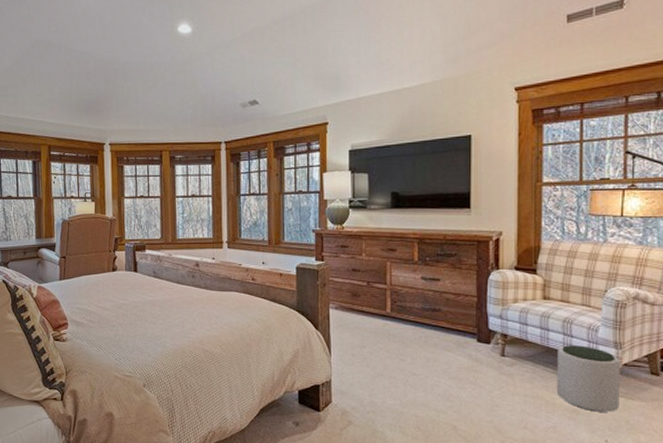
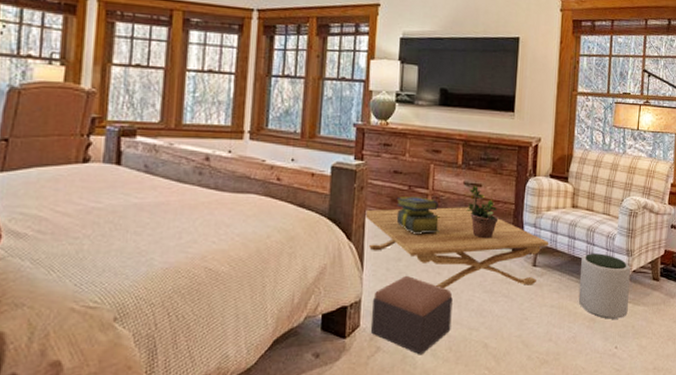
coffee table: none [329,300,518,374] -> present [365,207,549,289]
footstool: none [341,361,418,431] -> present [370,276,453,355]
stack of books: none [356,291,400,324] -> present [396,197,440,234]
potted plant: none [426,279,460,329] -> present [467,185,499,239]

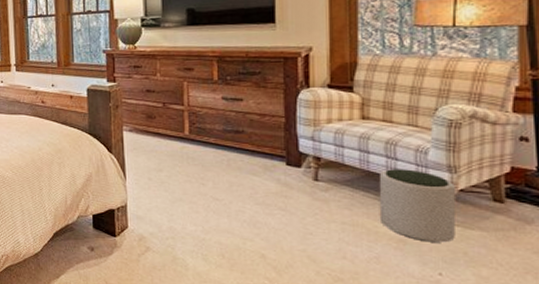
coffee table: present [365,207,549,289] -> none [123,121,334,200]
footstool: present [370,276,453,355] -> none [138,186,222,258]
stack of books: present [396,197,440,234] -> none [151,113,200,147]
potted plant: present [467,185,499,239] -> none [228,99,266,152]

